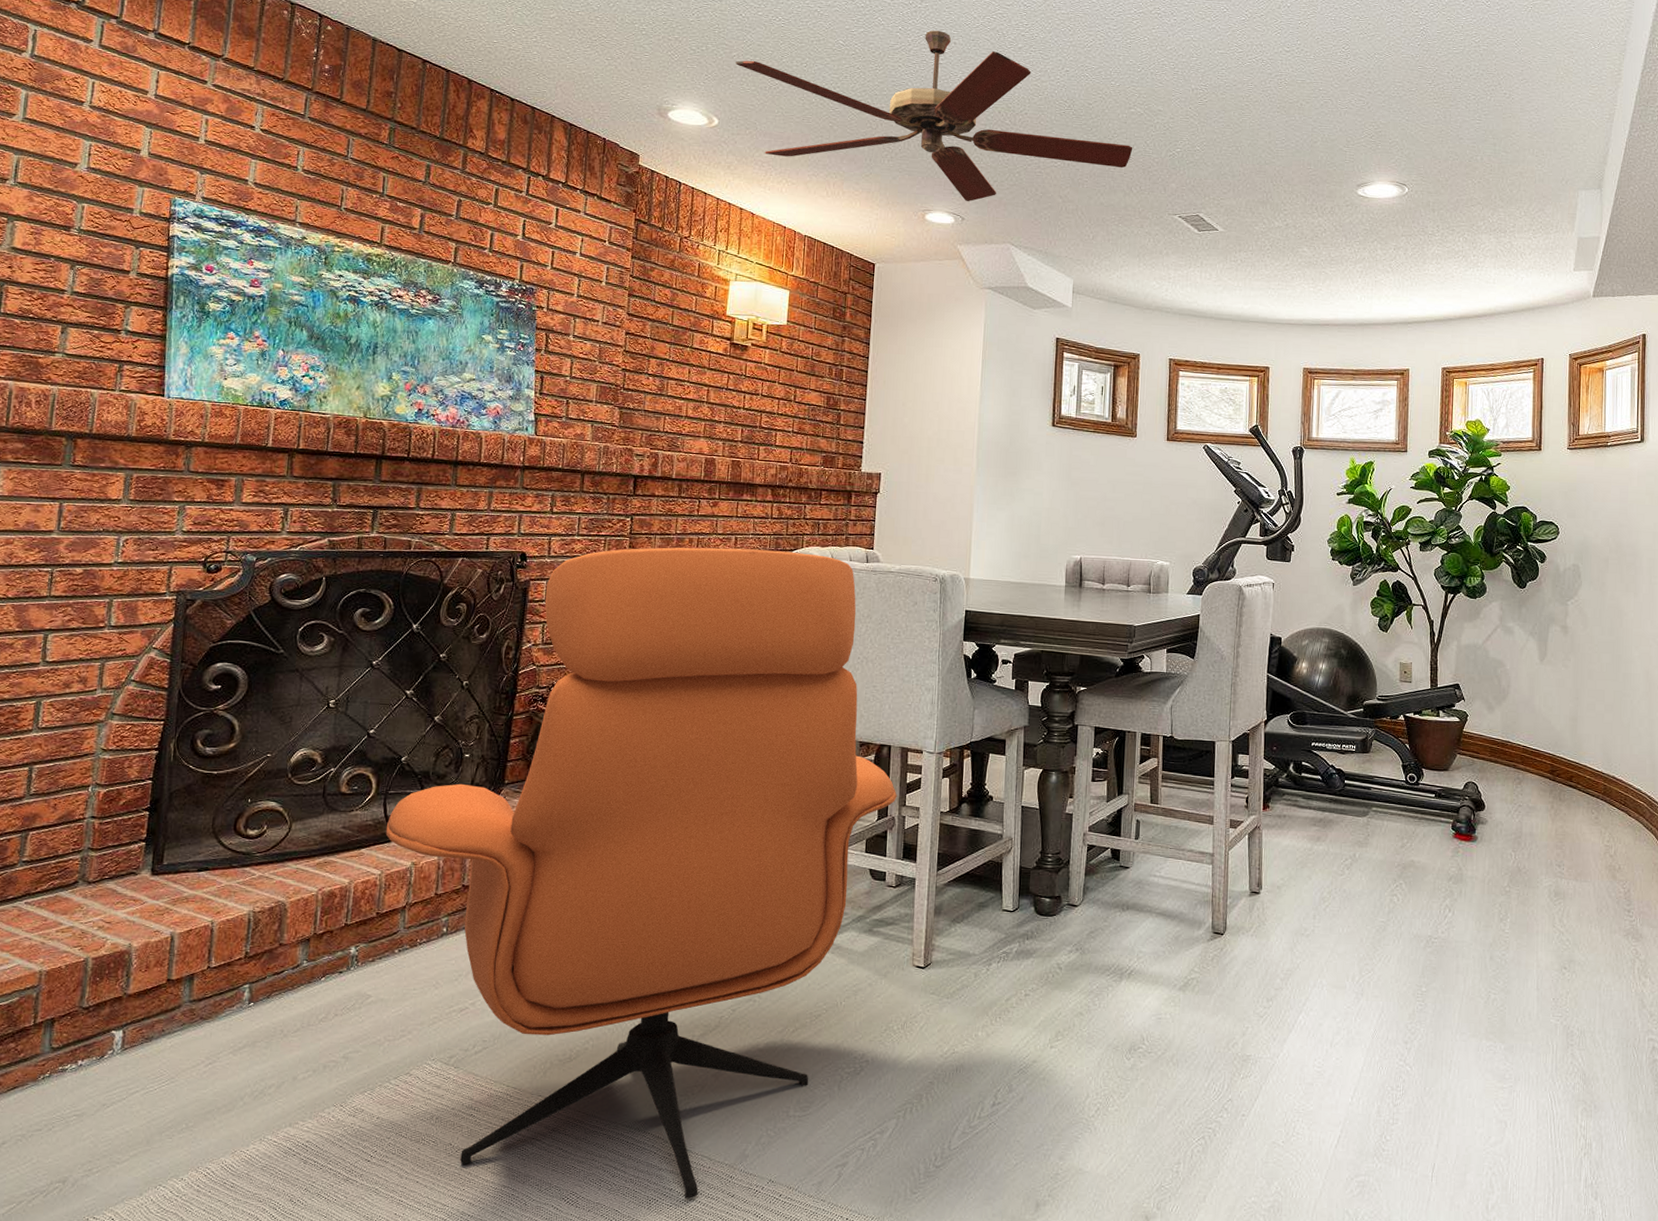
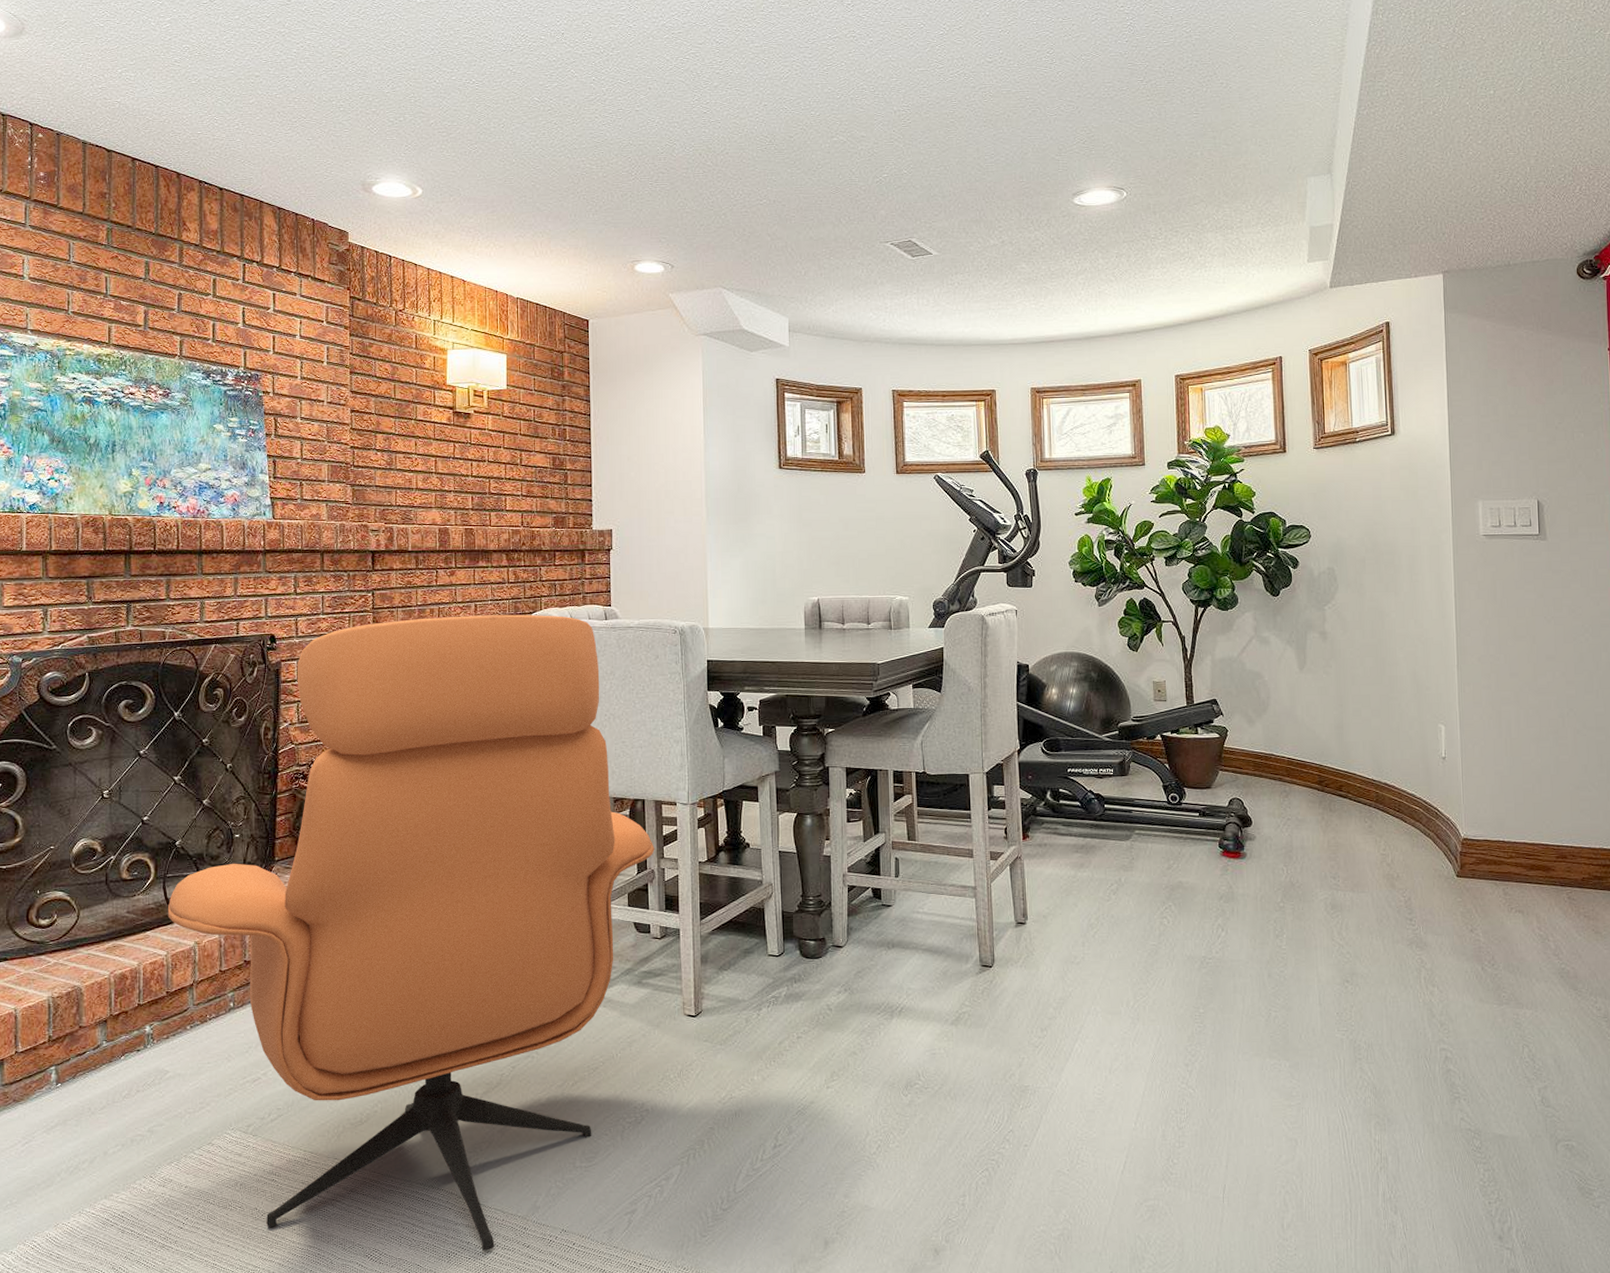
ceiling fan: present [735,30,1133,201] -> none [434,77,839,248]

